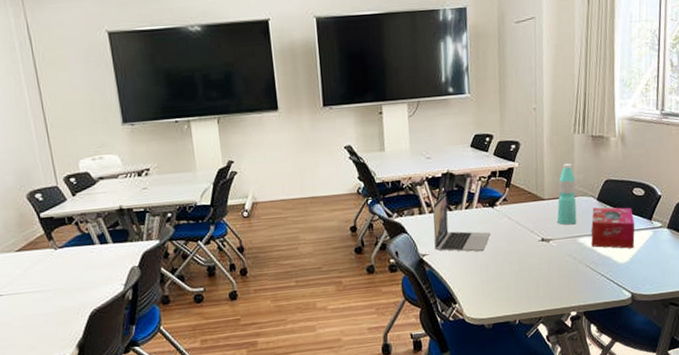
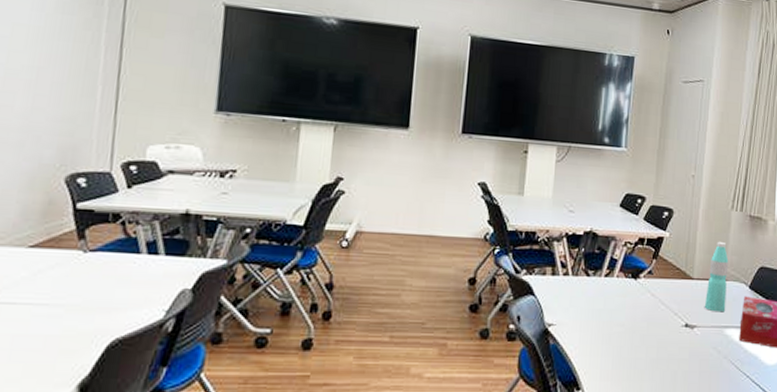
laptop: present [433,193,491,252] -> none [564,254,630,330]

